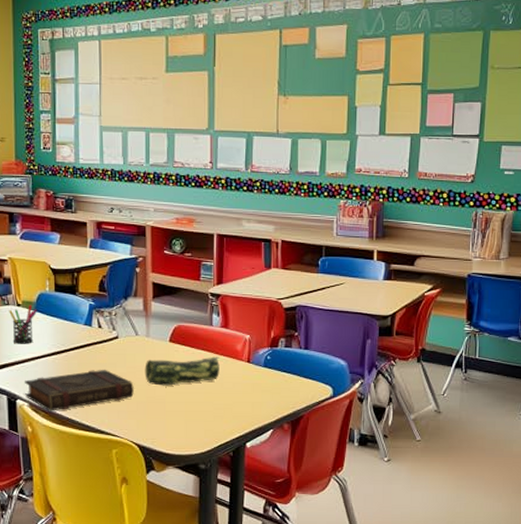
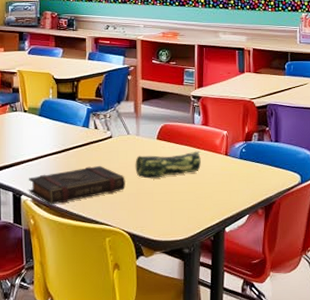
pen holder: present [9,304,37,344] -> none [17,110,41,146]

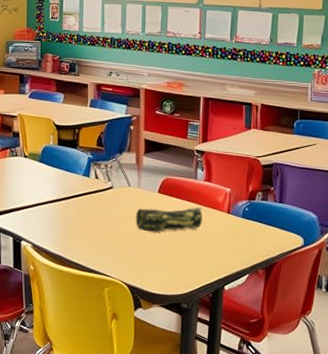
book: present [29,165,125,205] -> none [29,215,125,252]

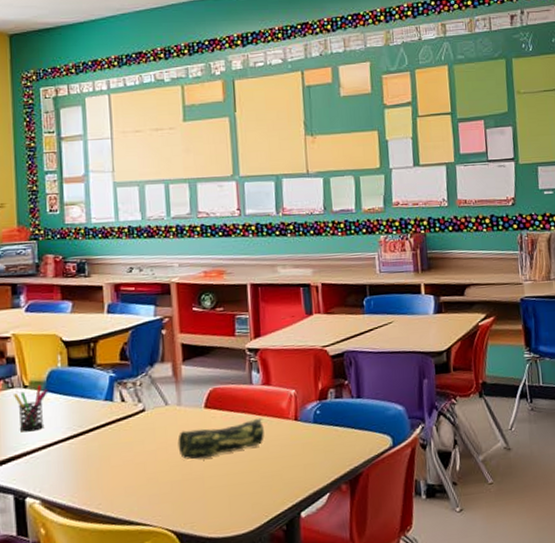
pen holder: none [17,156,41,192] -> present [14,384,47,432]

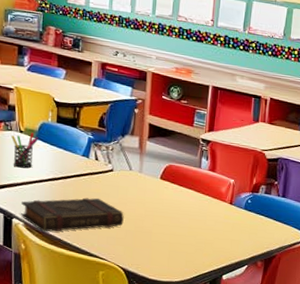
book: none [35,448,167,507] -> present [21,197,124,232]
pencil case: present [177,418,264,460] -> none [135,193,205,219]

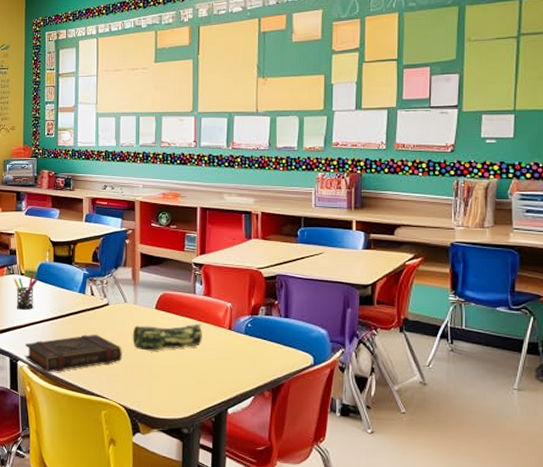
pencil case: none [135,193,205,219] -> present [132,323,202,351]

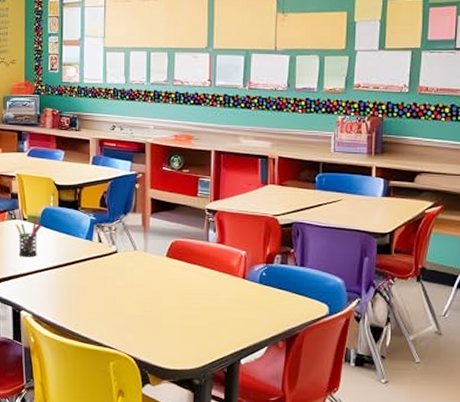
book: present [25,334,122,373] -> none [29,282,131,323]
pencil case: present [132,323,202,351] -> none [142,272,215,300]

